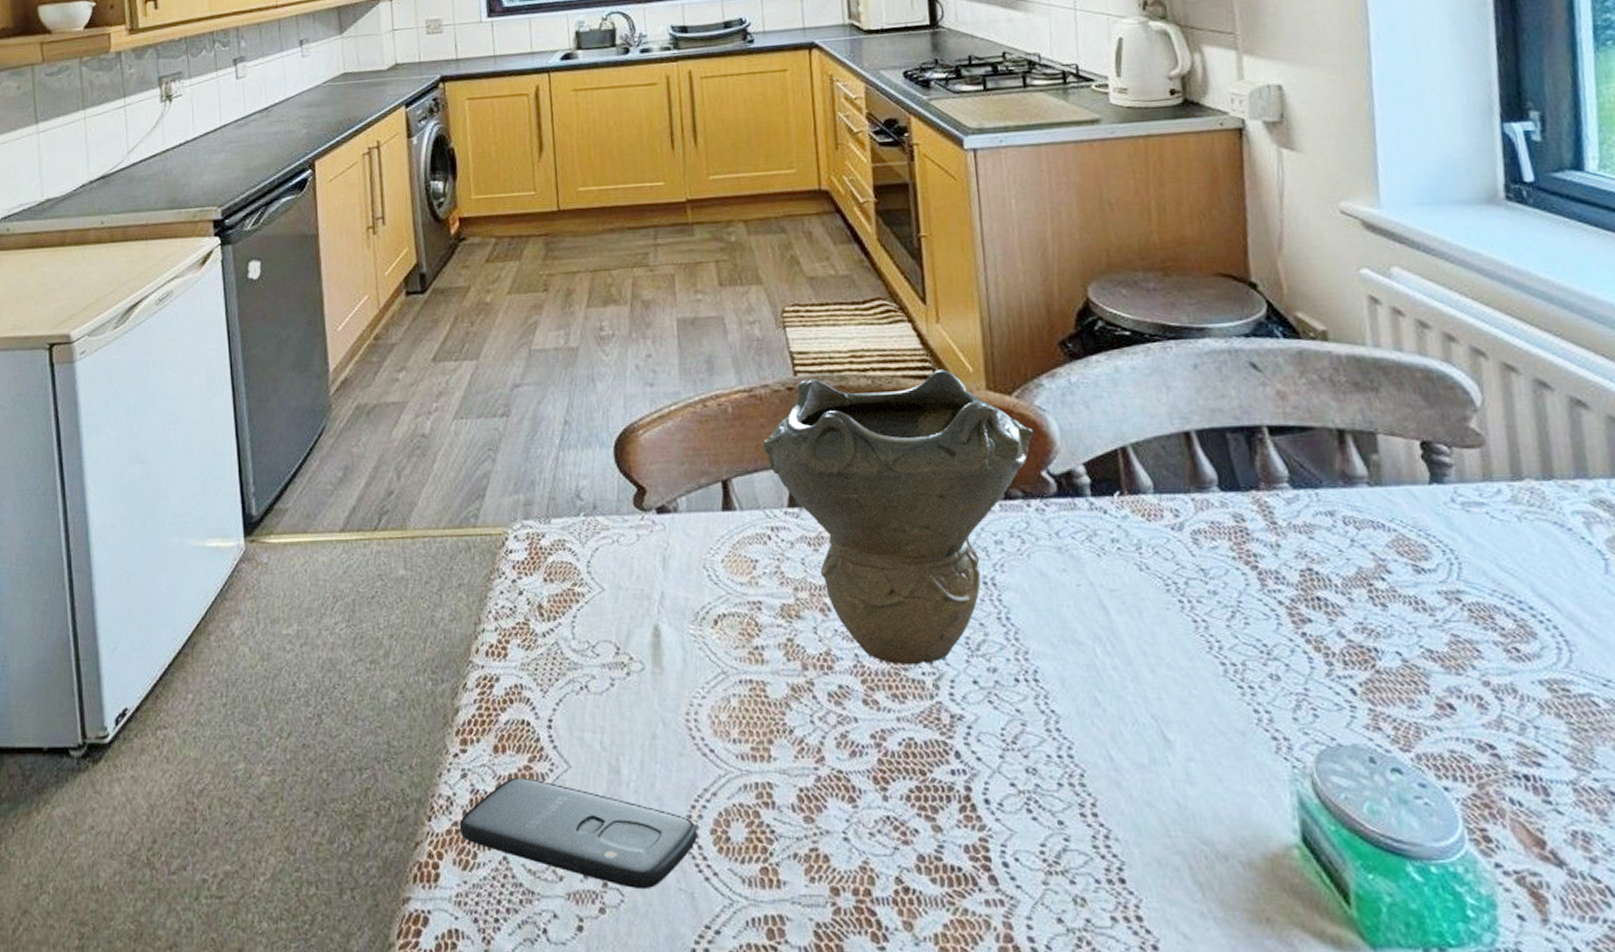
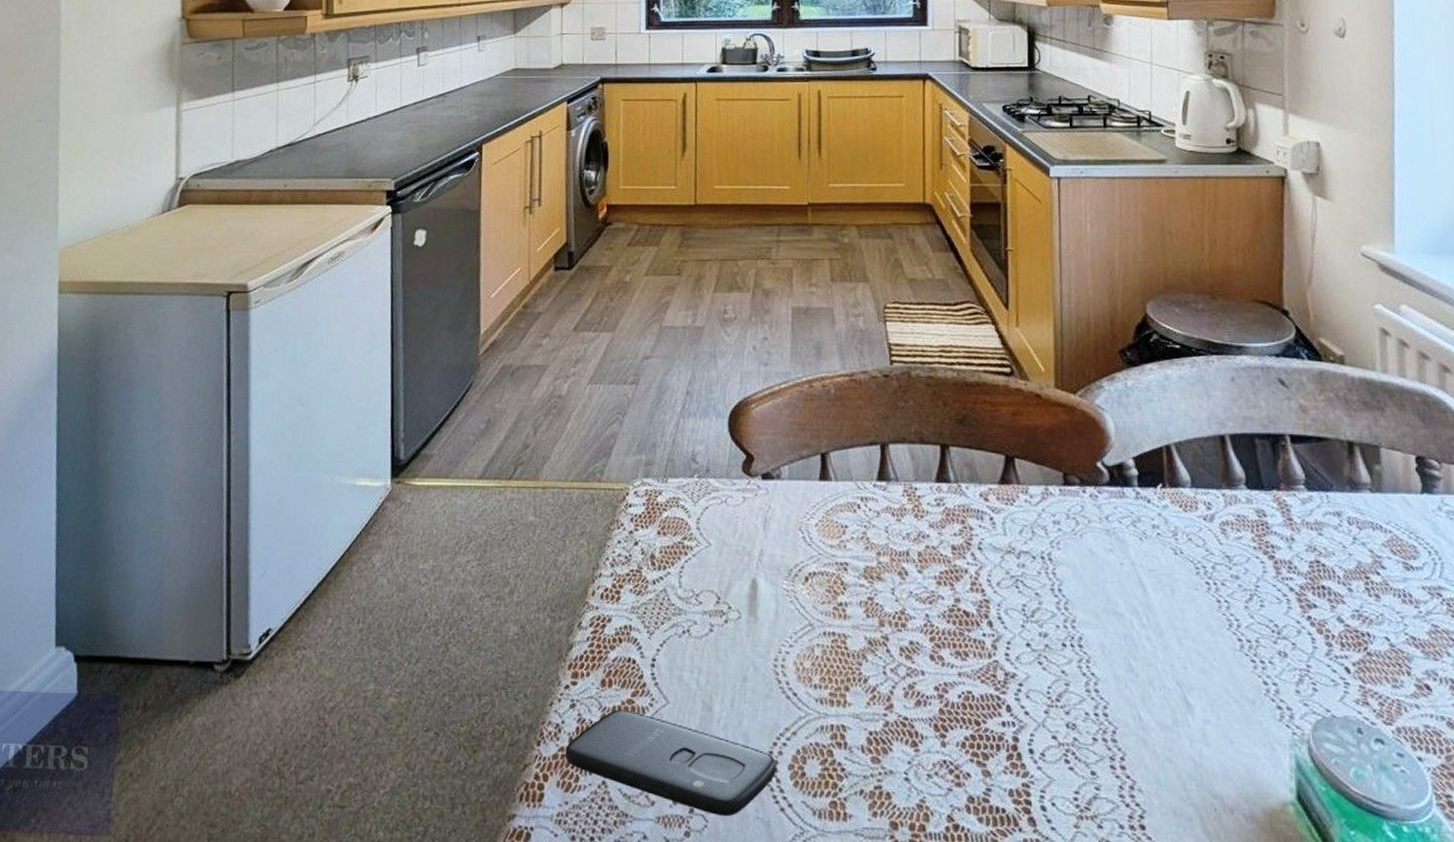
decorative bowl: present [762,369,1033,664] -> none [858,367,1092,626]

